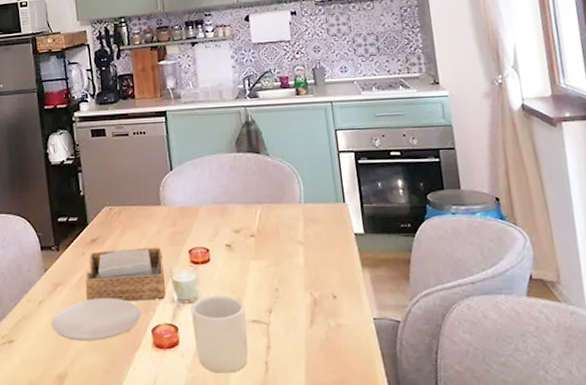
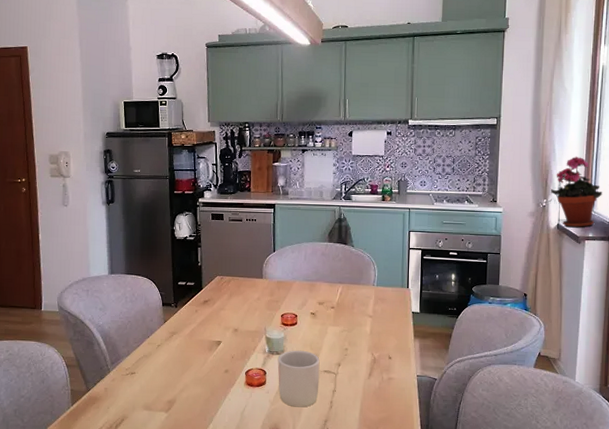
plate: present [51,298,141,341] -> none [166,345,238,377]
napkin holder: present [86,247,166,301] -> none [196,310,260,350]
potted plant: none [505,18,572,108] -> present [551,156,602,228]

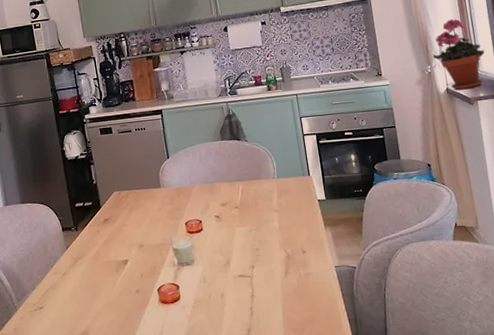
mug: present [277,350,320,407] -> none [188,257,237,320]

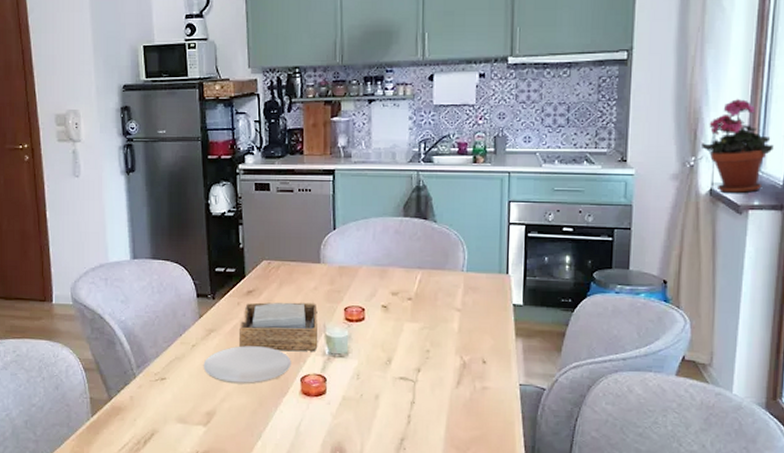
plate: none [74,265,149,303] -> present [203,346,292,385]
napkin holder: none [101,222,168,269] -> present [239,302,318,351]

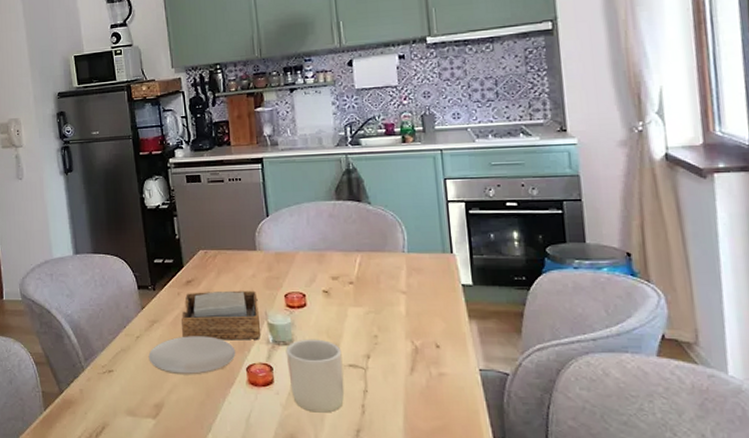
mug: none [340,352,394,422] -> present [286,339,345,413]
potted plant: present [702,98,774,194] -> none [648,58,732,158]

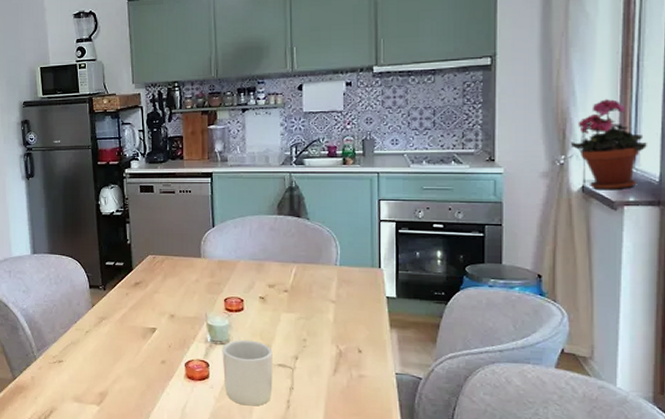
plate: present [148,336,236,375] -> none [96,332,176,368]
napkin holder: present [181,290,261,340] -> none [128,293,201,338]
potted plant: none [648,58,732,158] -> present [571,98,647,191]

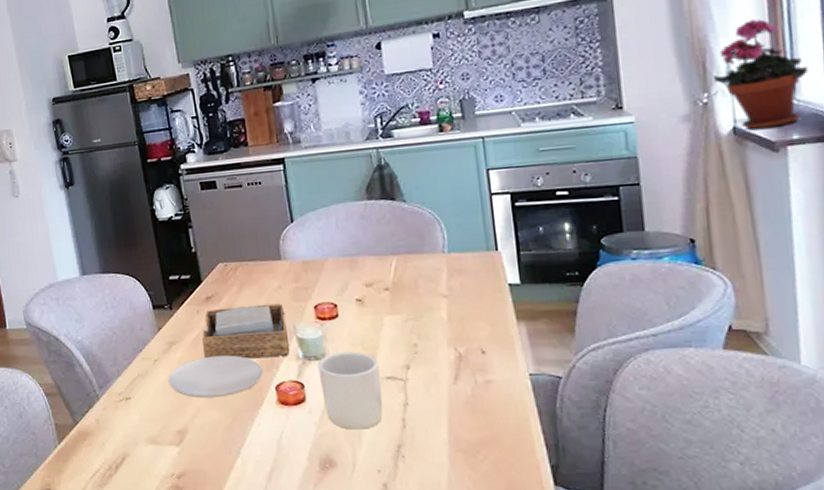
plate: none [96,332,176,368] -> present [168,355,264,398]
napkin holder: none [128,293,201,338] -> present [202,303,291,359]

